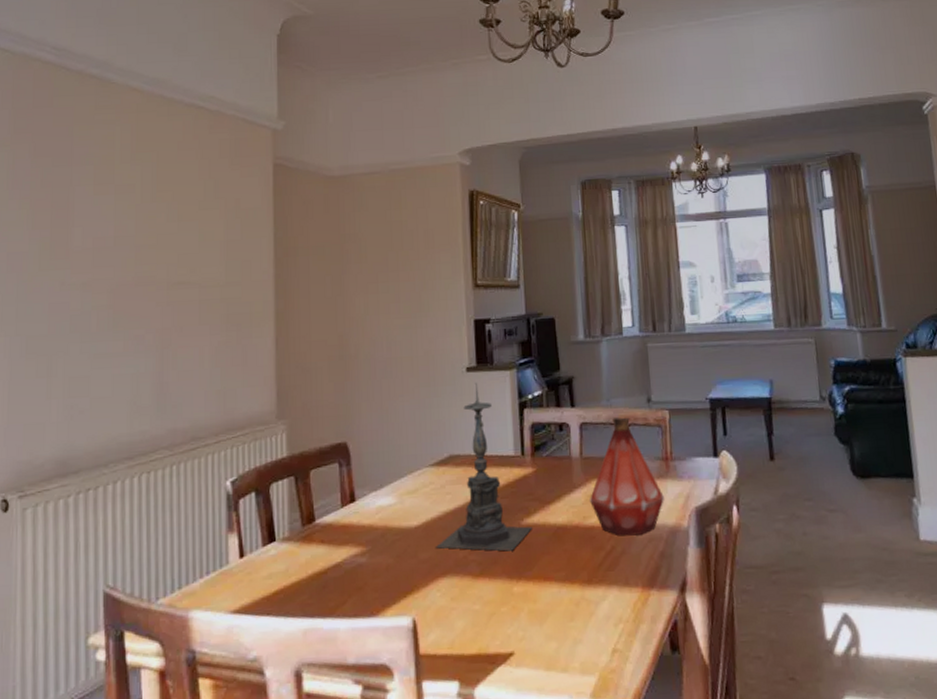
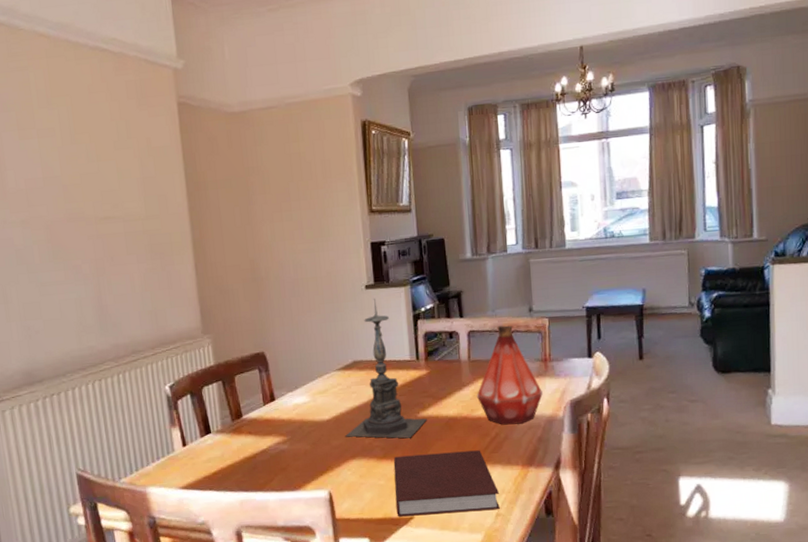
notebook: none [491,567,617,653] -> present [393,450,500,517]

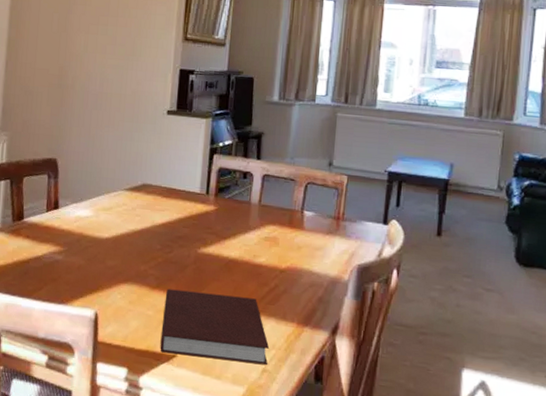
candle holder: present [345,299,428,439] -> none [122,125,208,273]
bottle: present [477,325,543,425] -> none [262,175,330,280]

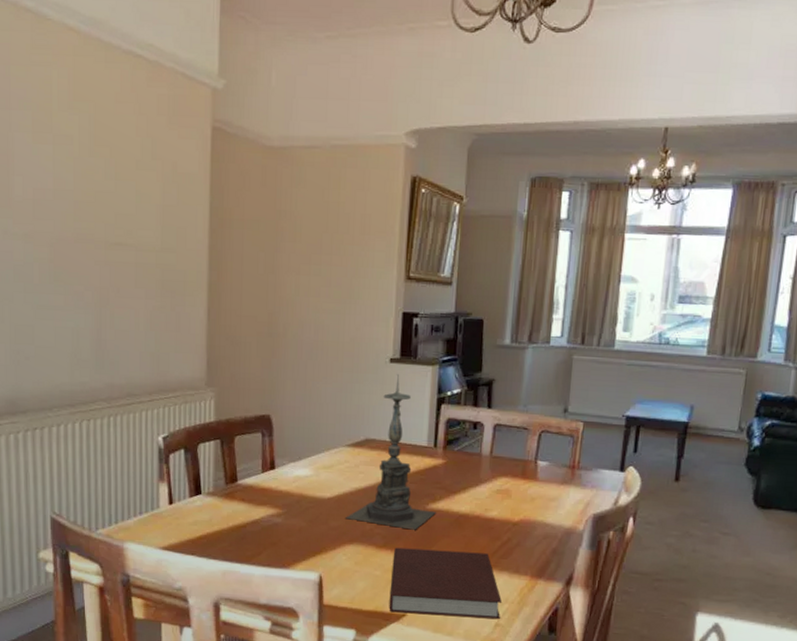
candle holder: none [122,125,208,273] -> present [346,374,437,530]

